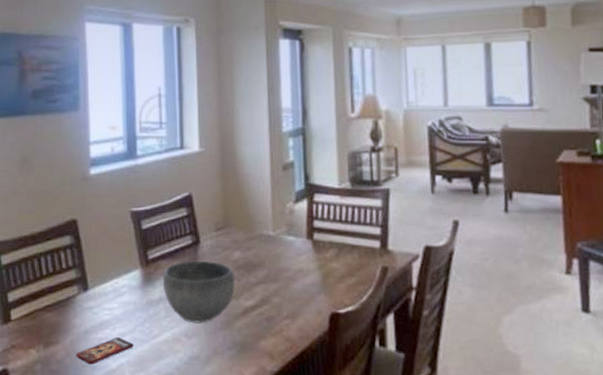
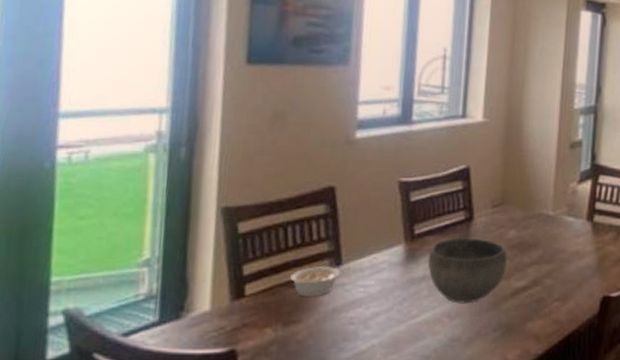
legume: none [46,291,96,320] -> present [289,265,350,297]
smartphone: present [76,337,134,365] -> none [320,317,389,346]

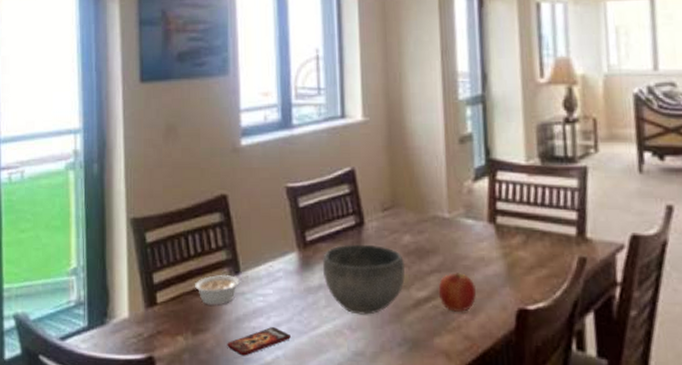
smartphone: none [320,317,389,346] -> present [227,327,291,356]
fruit: none [535,265,569,299] -> present [438,273,476,312]

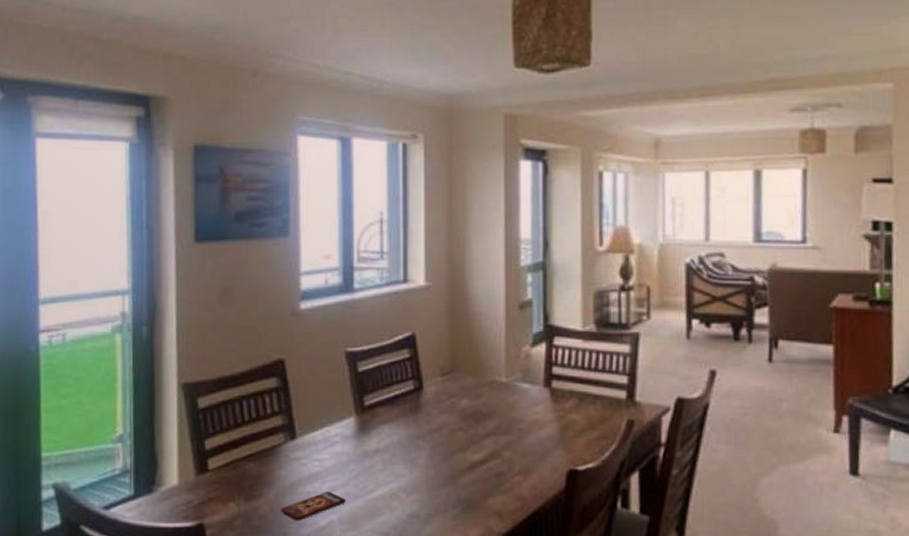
legume: present [194,274,248,306] -> none [248,439,304,471]
bowl: present [322,244,406,315] -> none [380,408,462,478]
fruit: present [438,273,476,312] -> none [493,436,529,473]

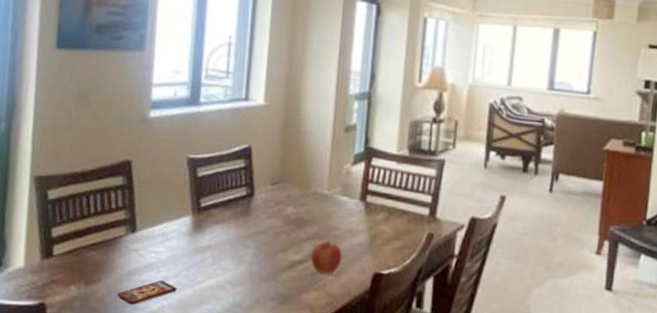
fruit: none [493,436,529,473] -> present [310,241,342,274]

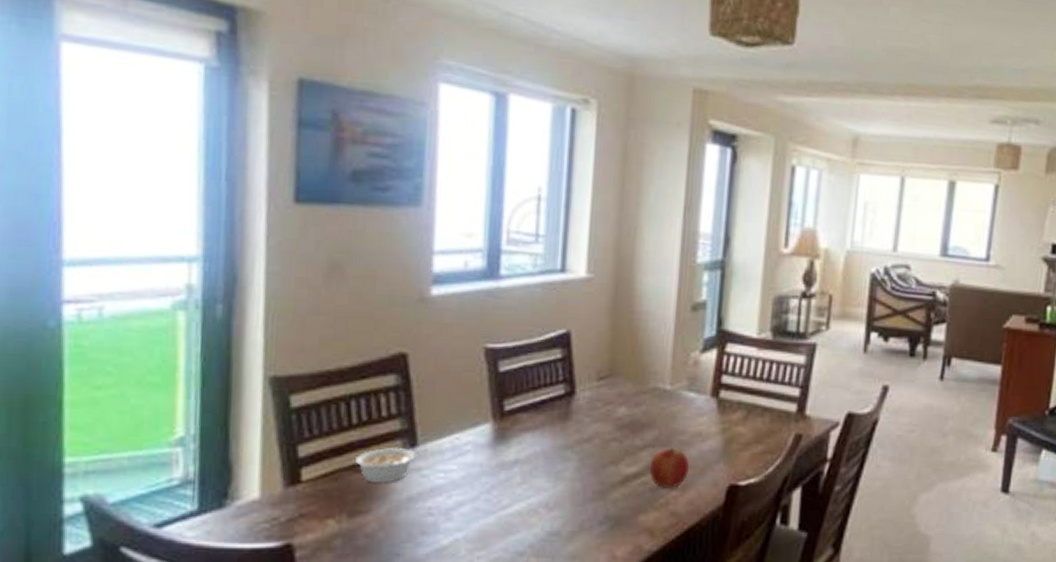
legume: none [91,232,144,260] -> present [354,447,427,483]
smartphone: present [117,280,177,305] -> none [393,507,475,540]

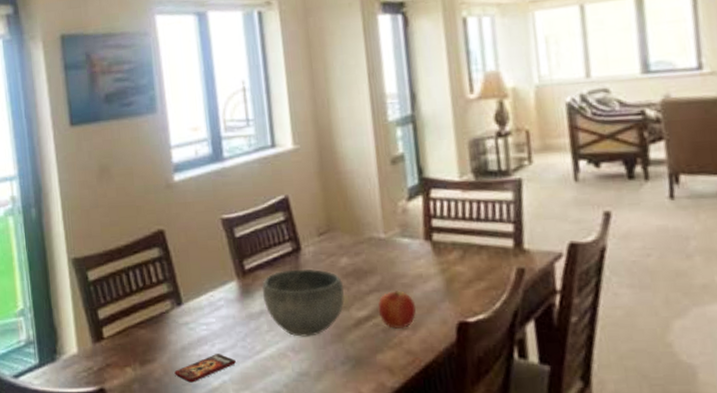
legume: present [354,447,427,483] -> none [138,306,191,337]
smartphone: none [393,507,475,540] -> present [174,354,236,383]
bowl: none [520,415,617,492] -> present [262,268,345,337]

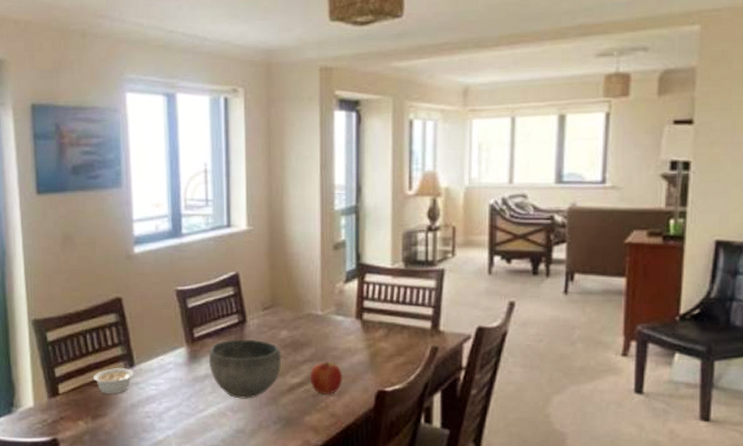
legume: none [138,306,191,337] -> present [92,367,142,394]
smartphone: present [174,354,236,383] -> none [123,411,180,436]

